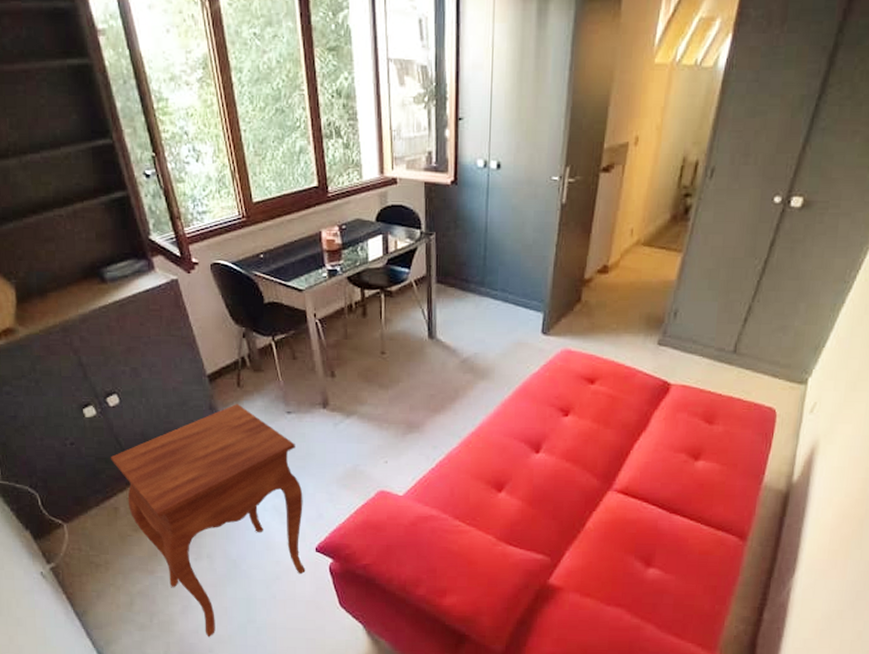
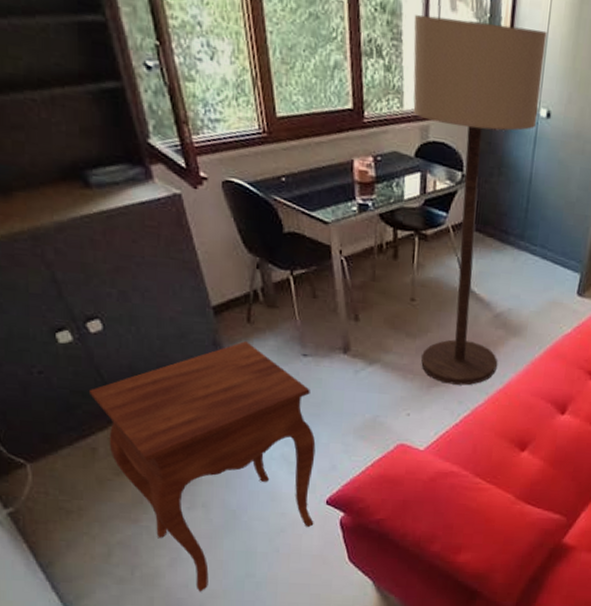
floor lamp: none [367,90,491,431] -> present [413,15,547,385]

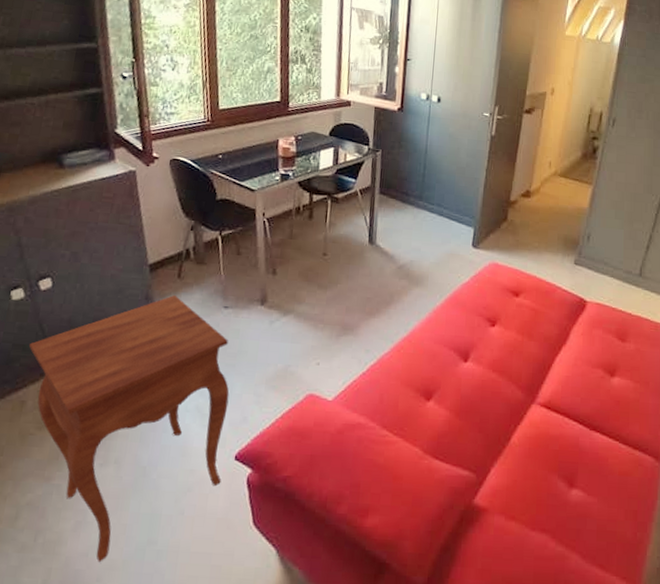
floor lamp: present [413,15,547,385] -> none [328,33,435,334]

